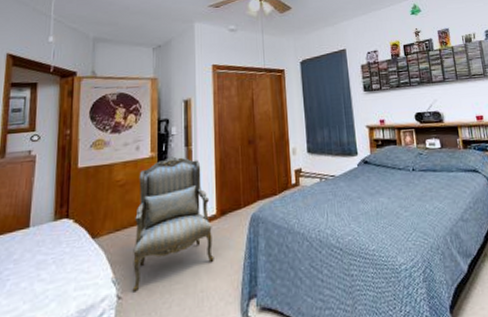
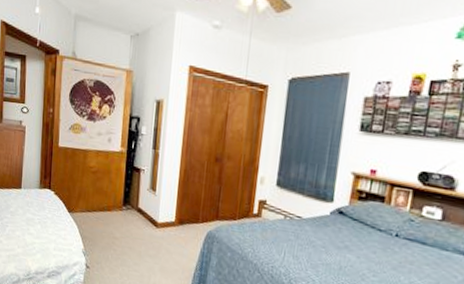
armchair: present [132,156,214,294] -> none [98,155,170,268]

